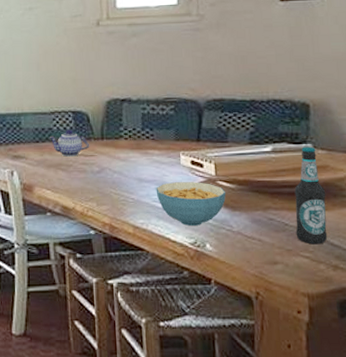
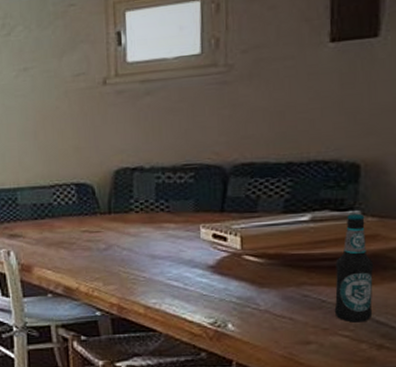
teapot: present [49,129,90,157] -> none [49,204,96,234]
cereal bowl: present [156,182,226,226] -> none [171,257,253,305]

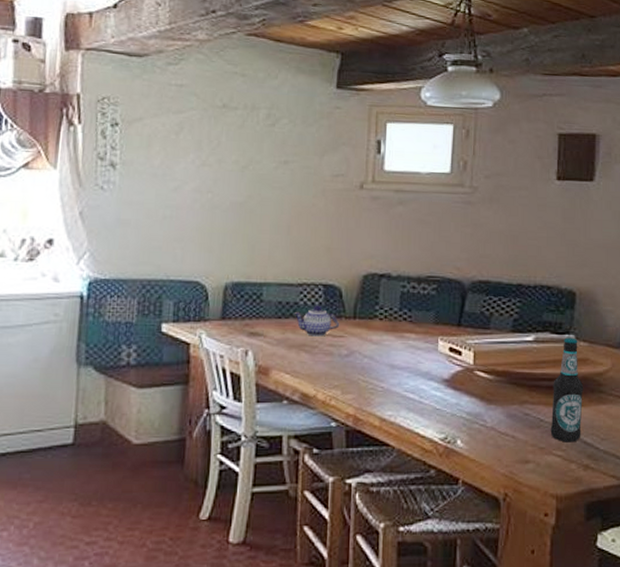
teapot: none [49,204,96,234] -> present [294,305,340,337]

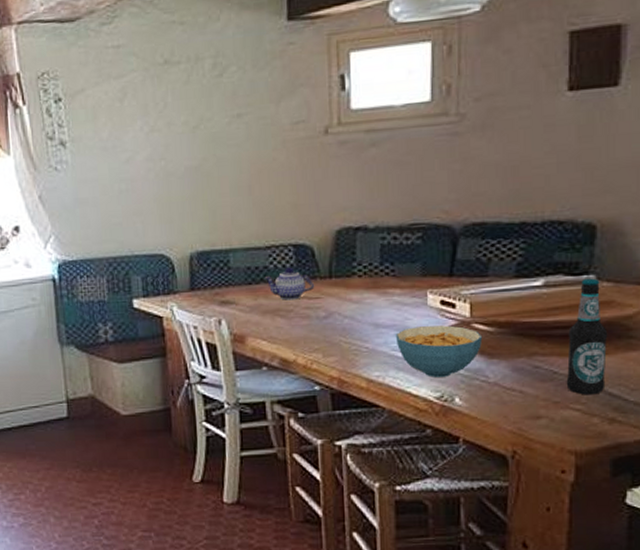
cereal bowl: none [408,370,483,419] -> present [395,325,483,377]

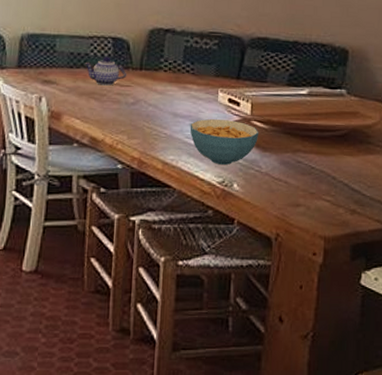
bottle: present [566,278,608,395] -> none [320,92,353,189]

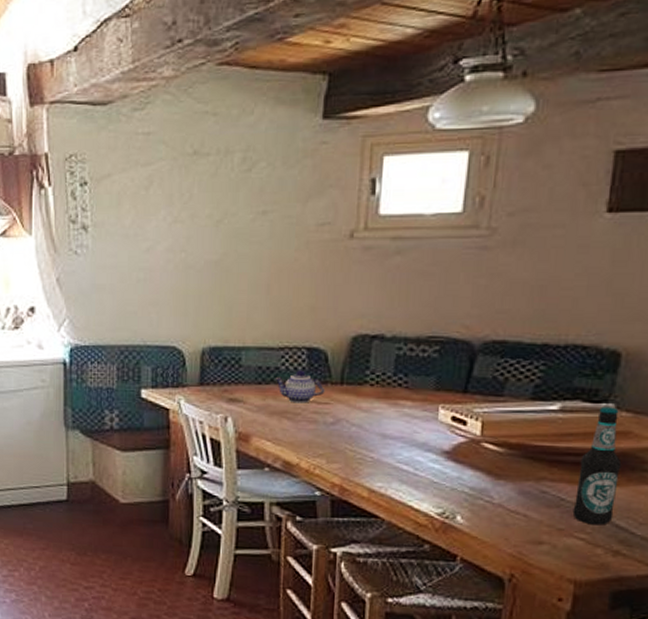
cereal bowl: present [190,119,259,165] -> none [402,441,492,494]
bottle: none [320,92,353,189] -> present [572,406,622,525]

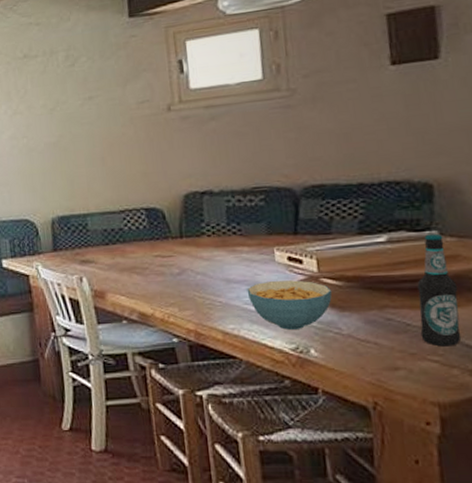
teapot: present [275,370,325,403] -> none [120,229,168,259]
cereal bowl: none [402,441,492,494] -> present [247,280,333,330]

